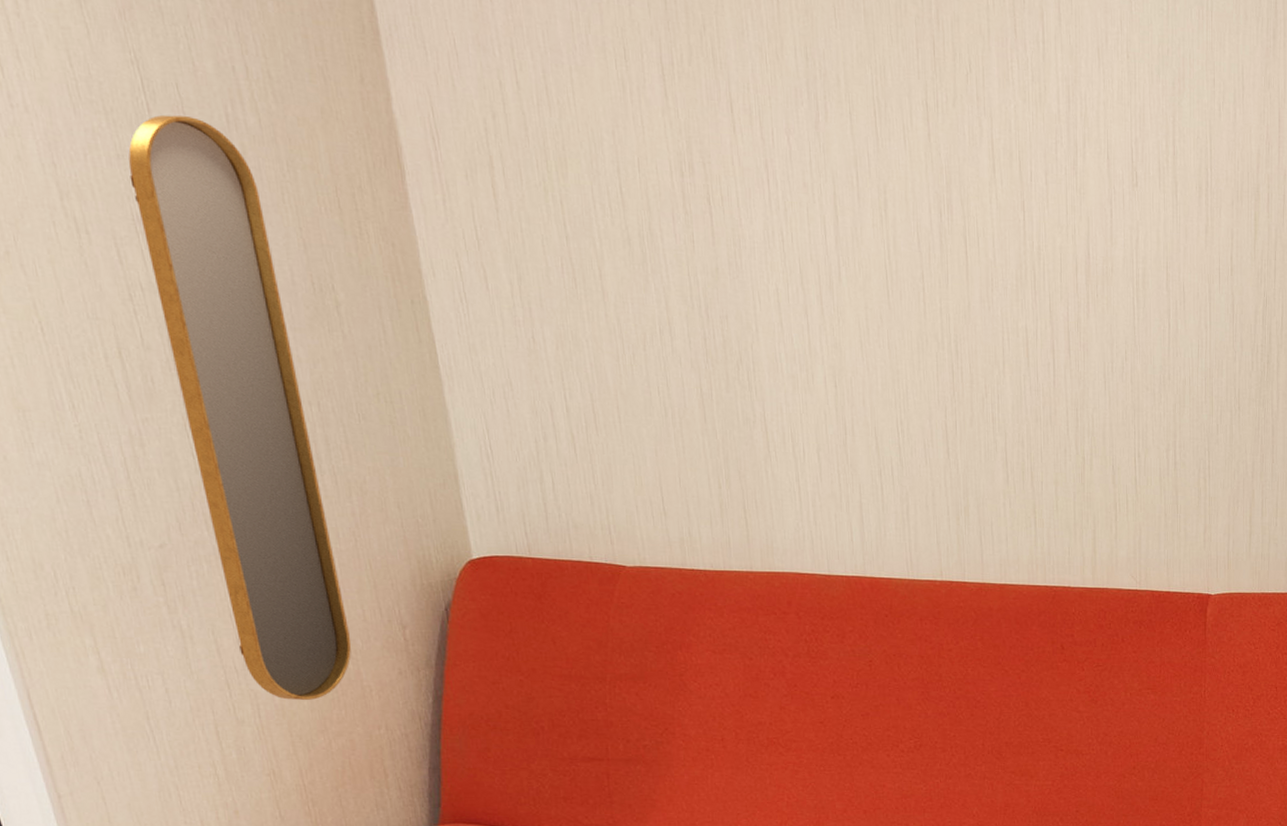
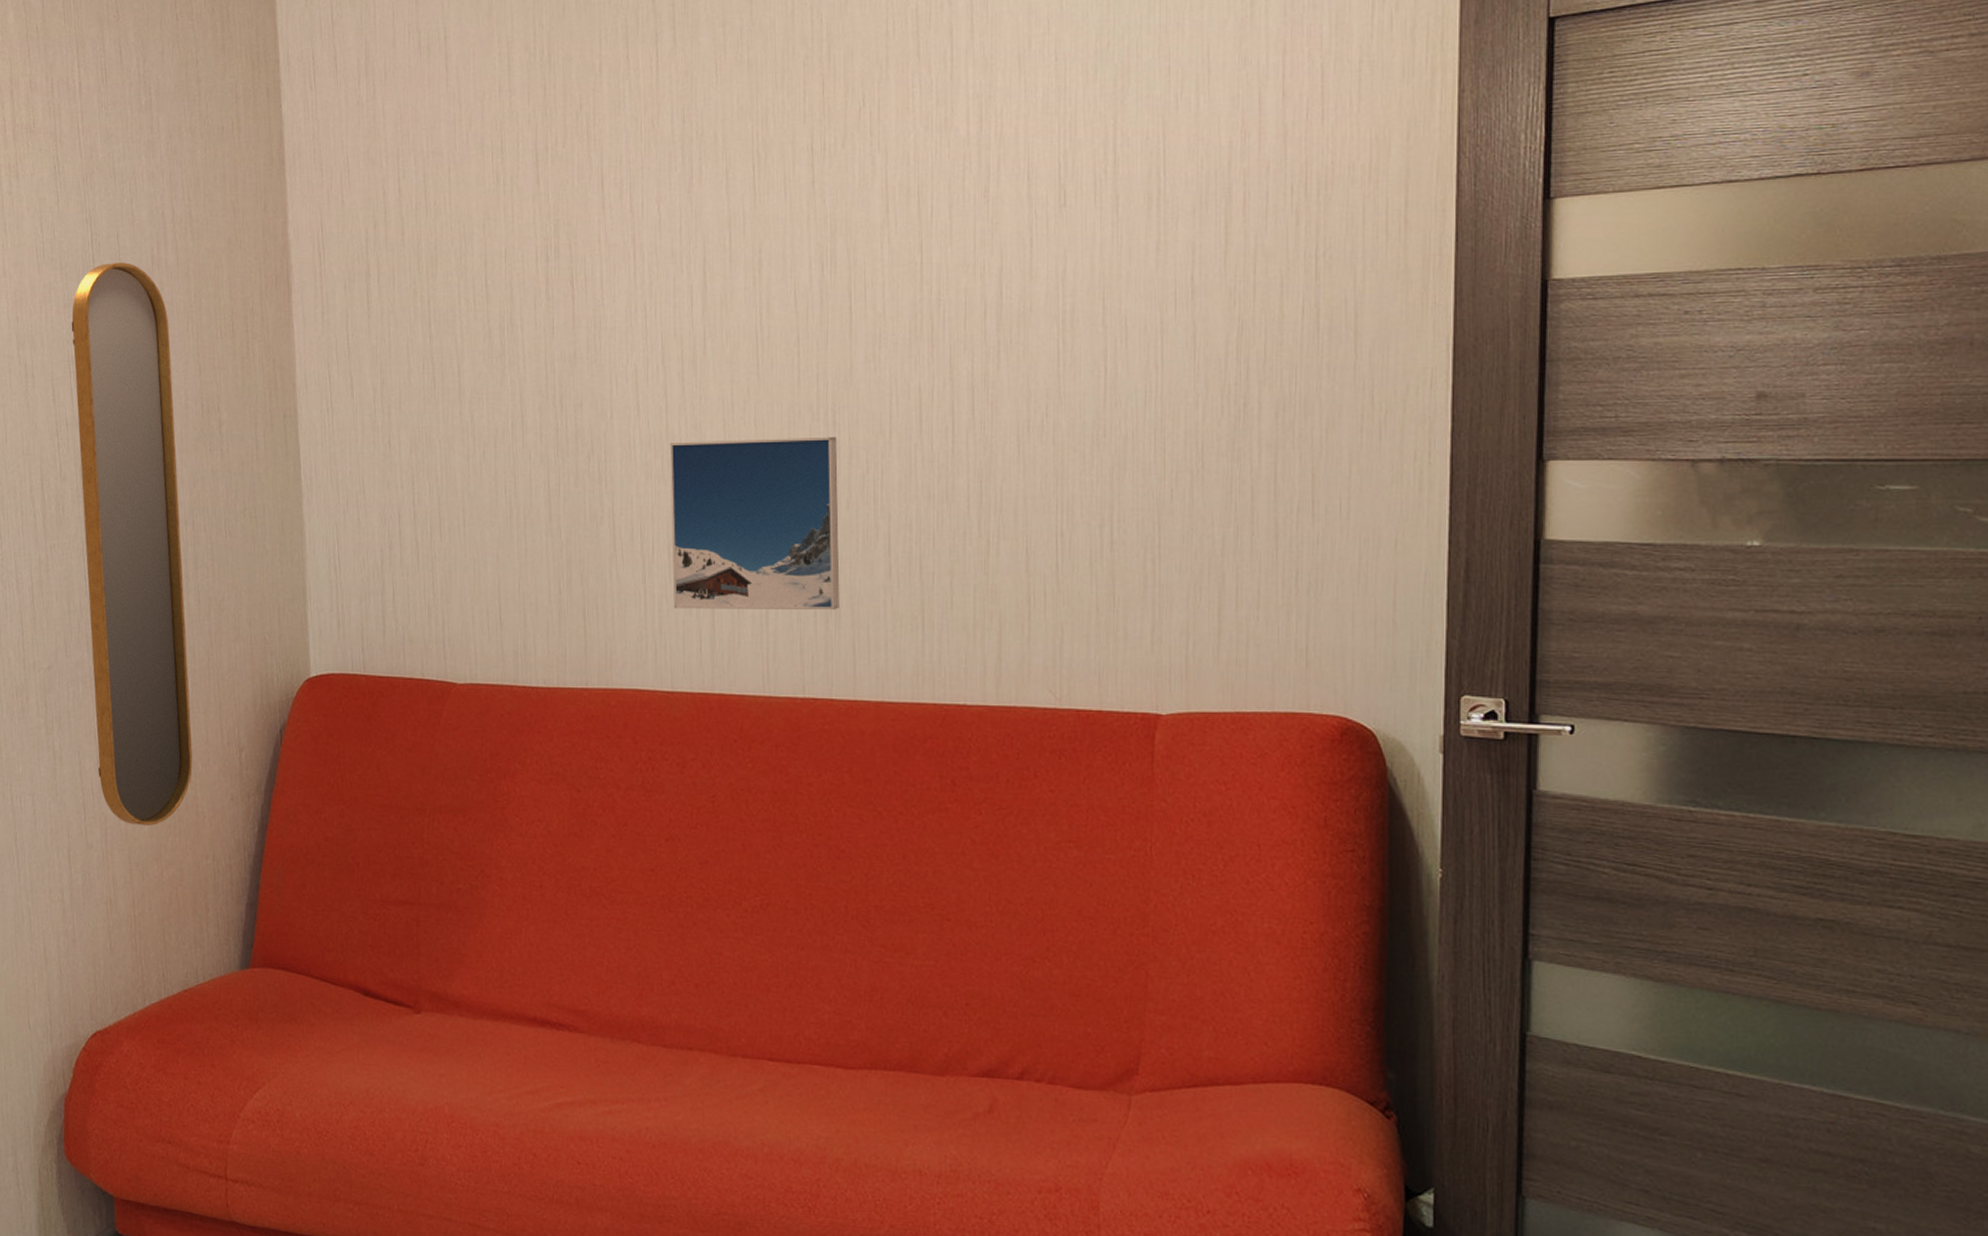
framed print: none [813,358,968,509] -> present [669,437,840,610]

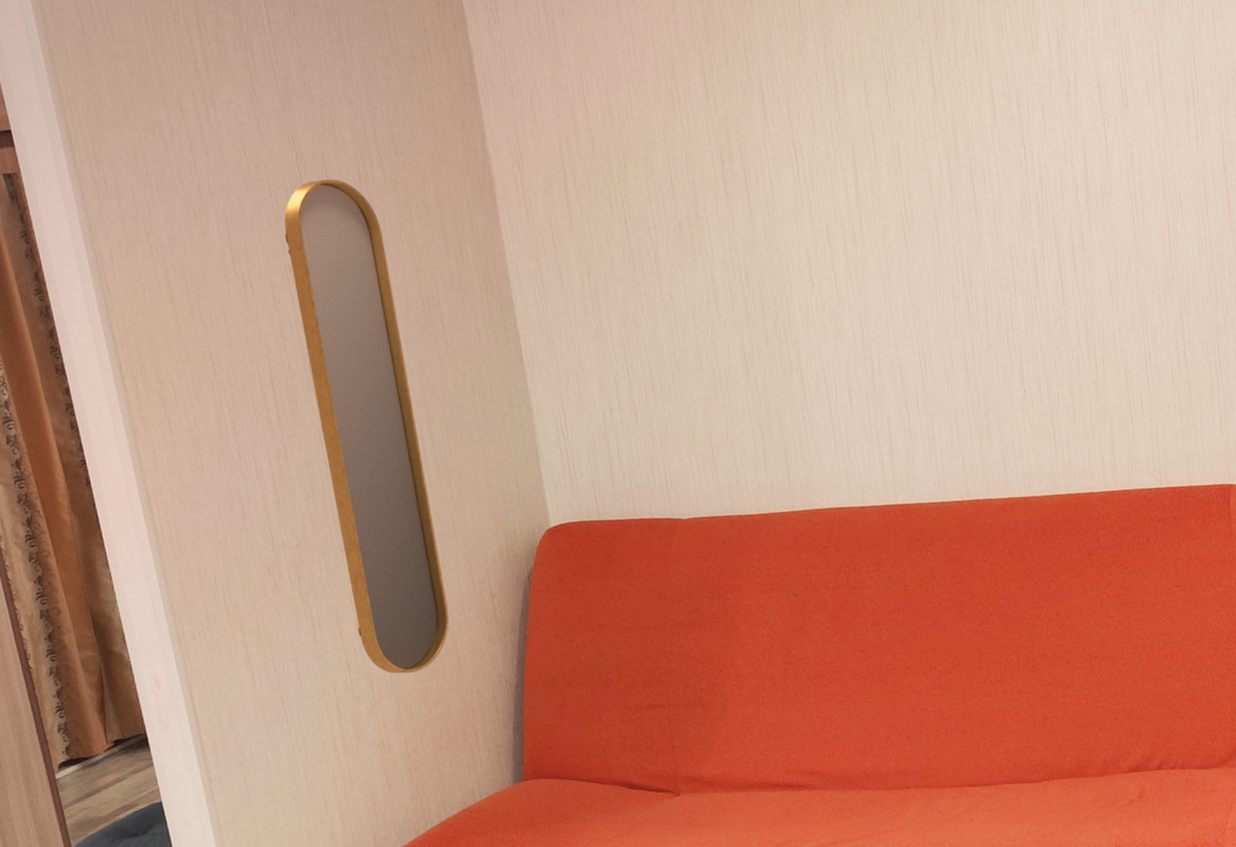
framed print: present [669,437,840,610] -> none [841,294,989,440]

